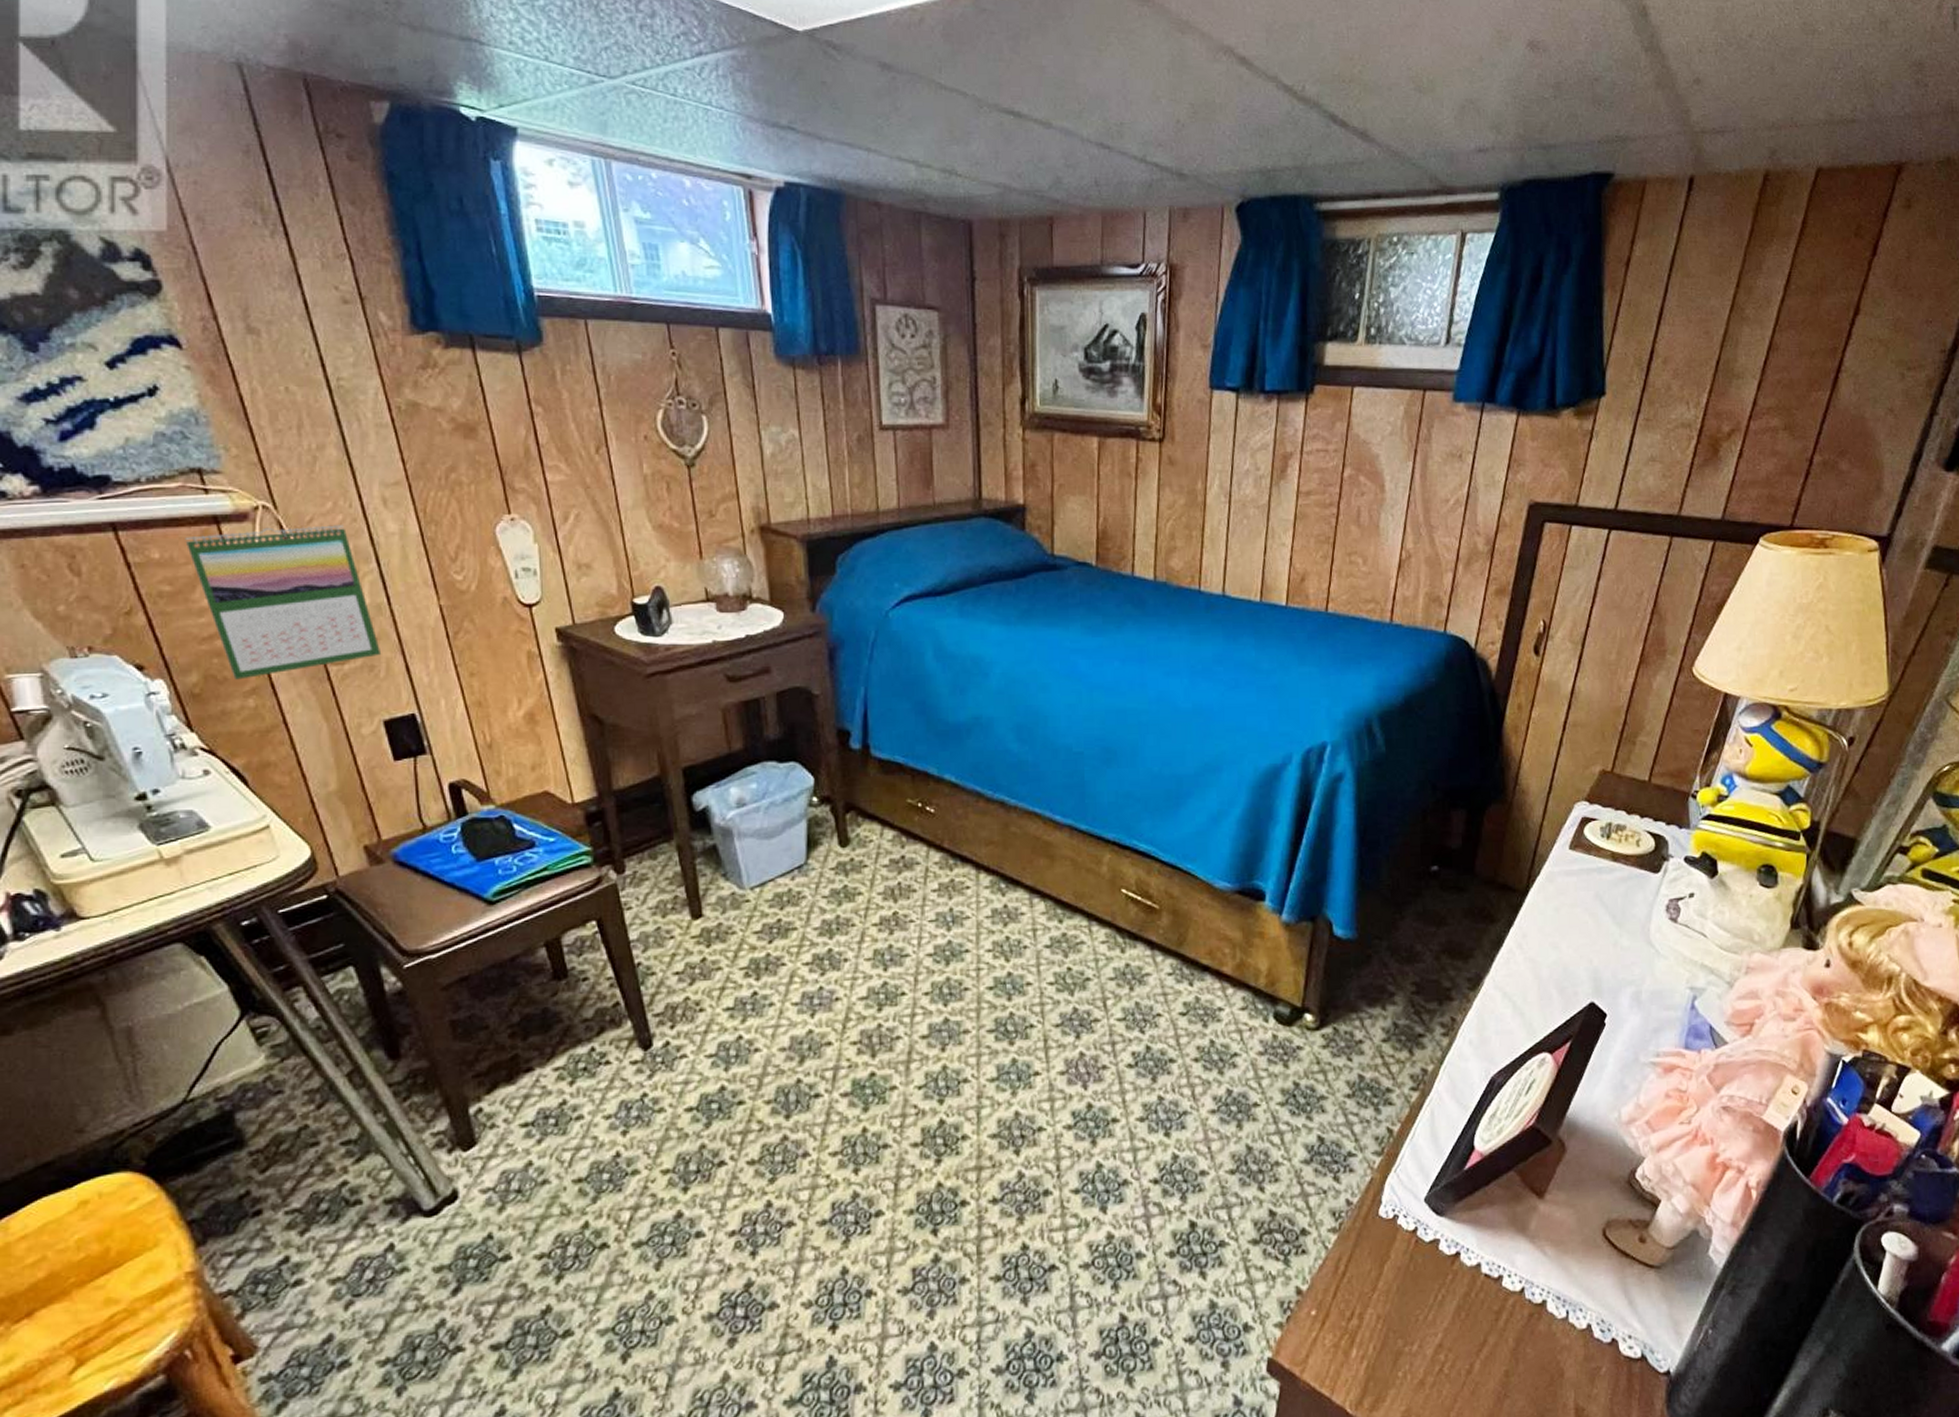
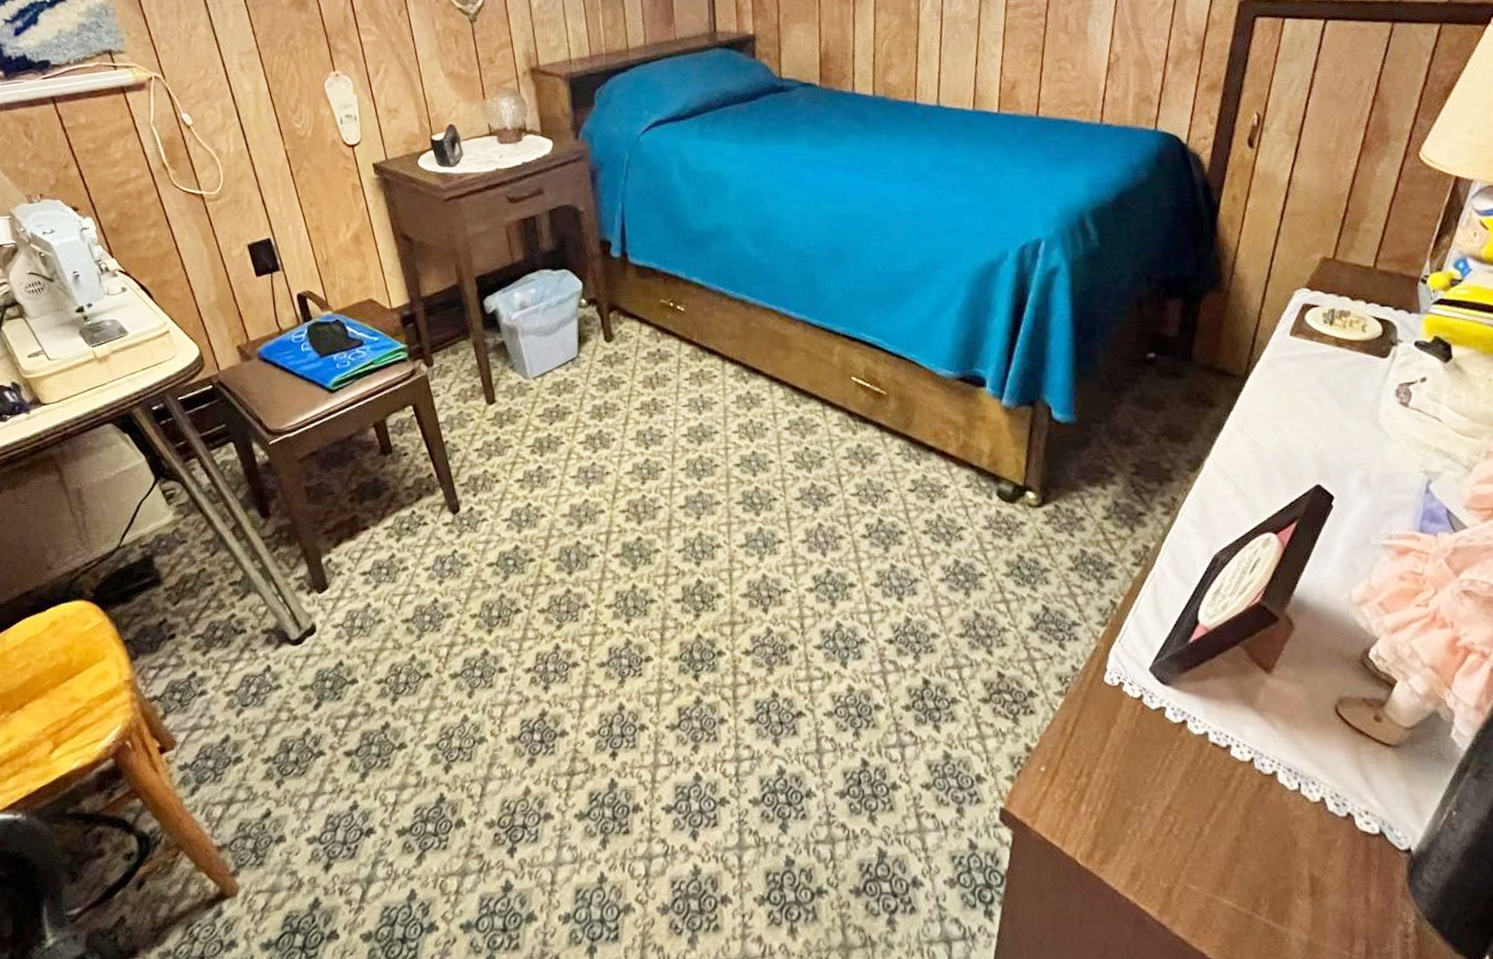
calendar: present [185,525,382,680] -> none [102,88,244,216]

